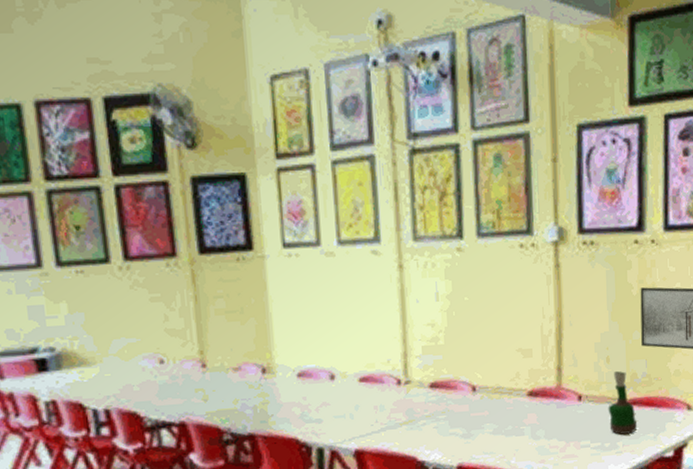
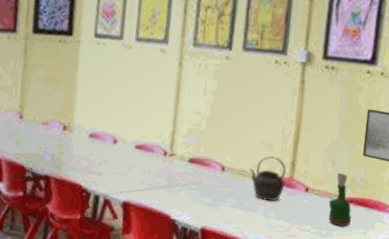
kettle: none [506,364,552,419] -> present [249,156,286,201]

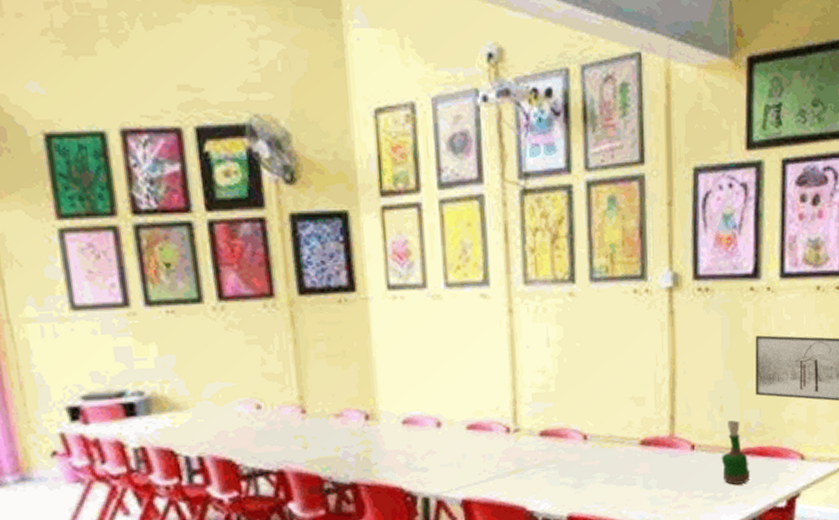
kettle: present [249,156,286,201] -> none [618,412,665,468]

